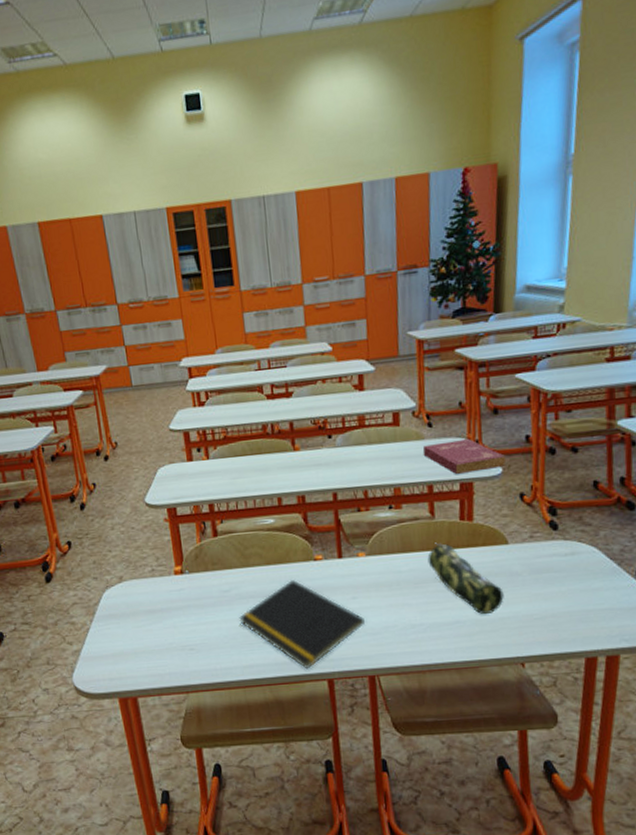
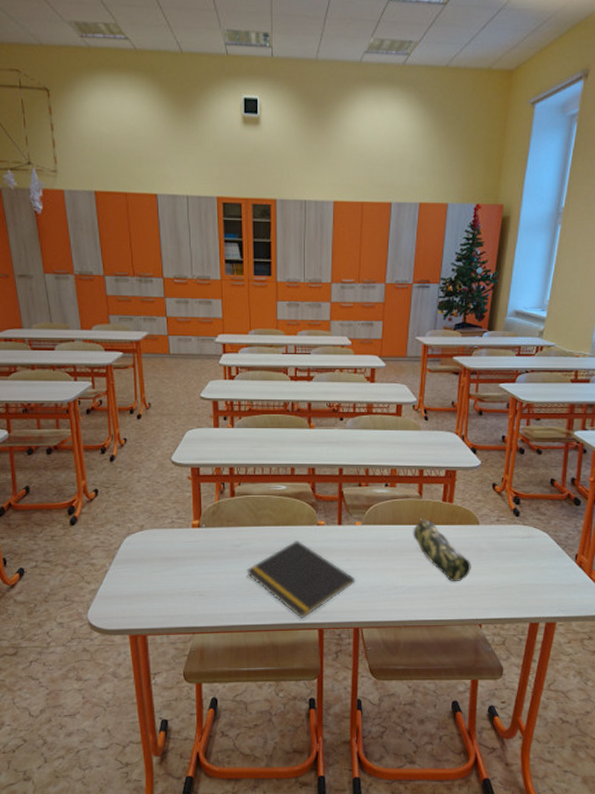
book: present [422,438,506,474] -> none [418,433,484,462]

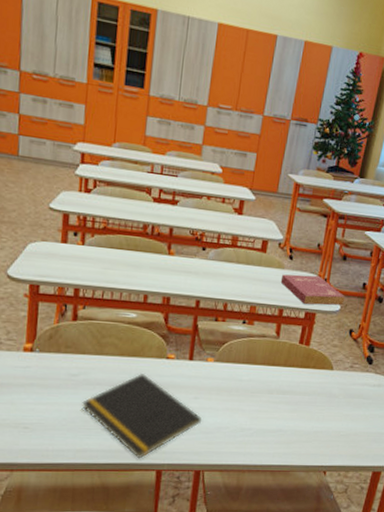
pencil case: present [413,518,471,582] -> none [266,359,322,427]
book: none [418,433,484,462] -> present [280,274,345,306]

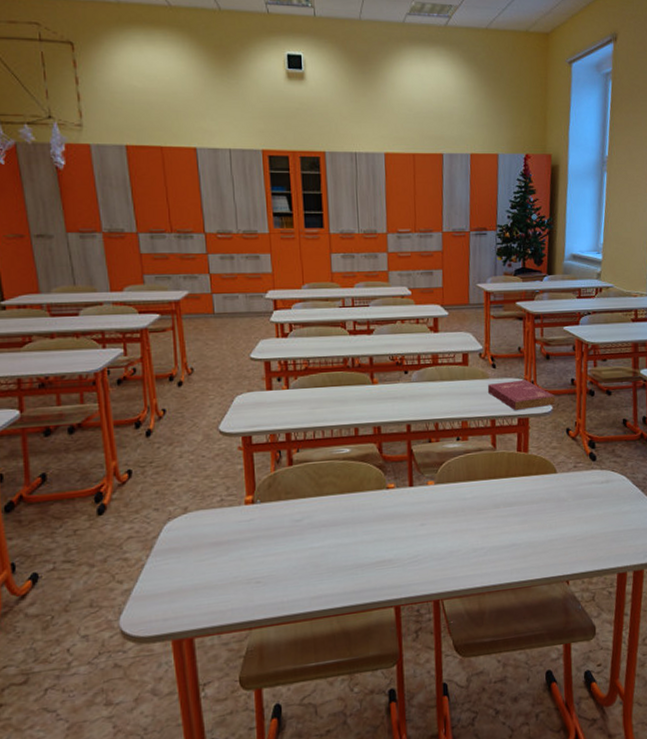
notepad: present [82,372,201,459] -> none [310,507,432,597]

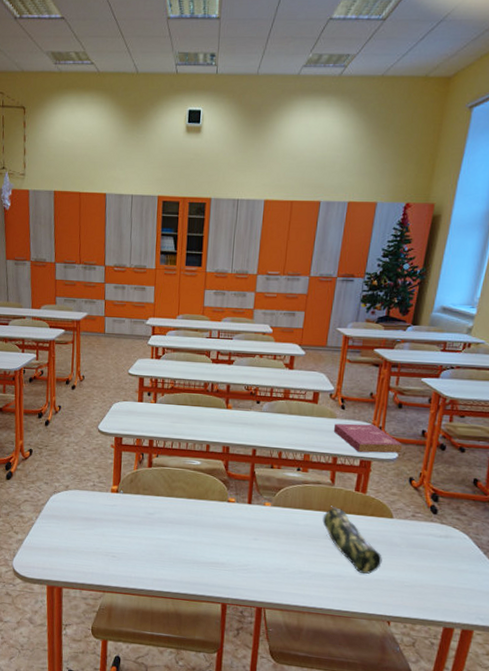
pencil case: none [489,471,553,538] -> present [322,506,382,575]

